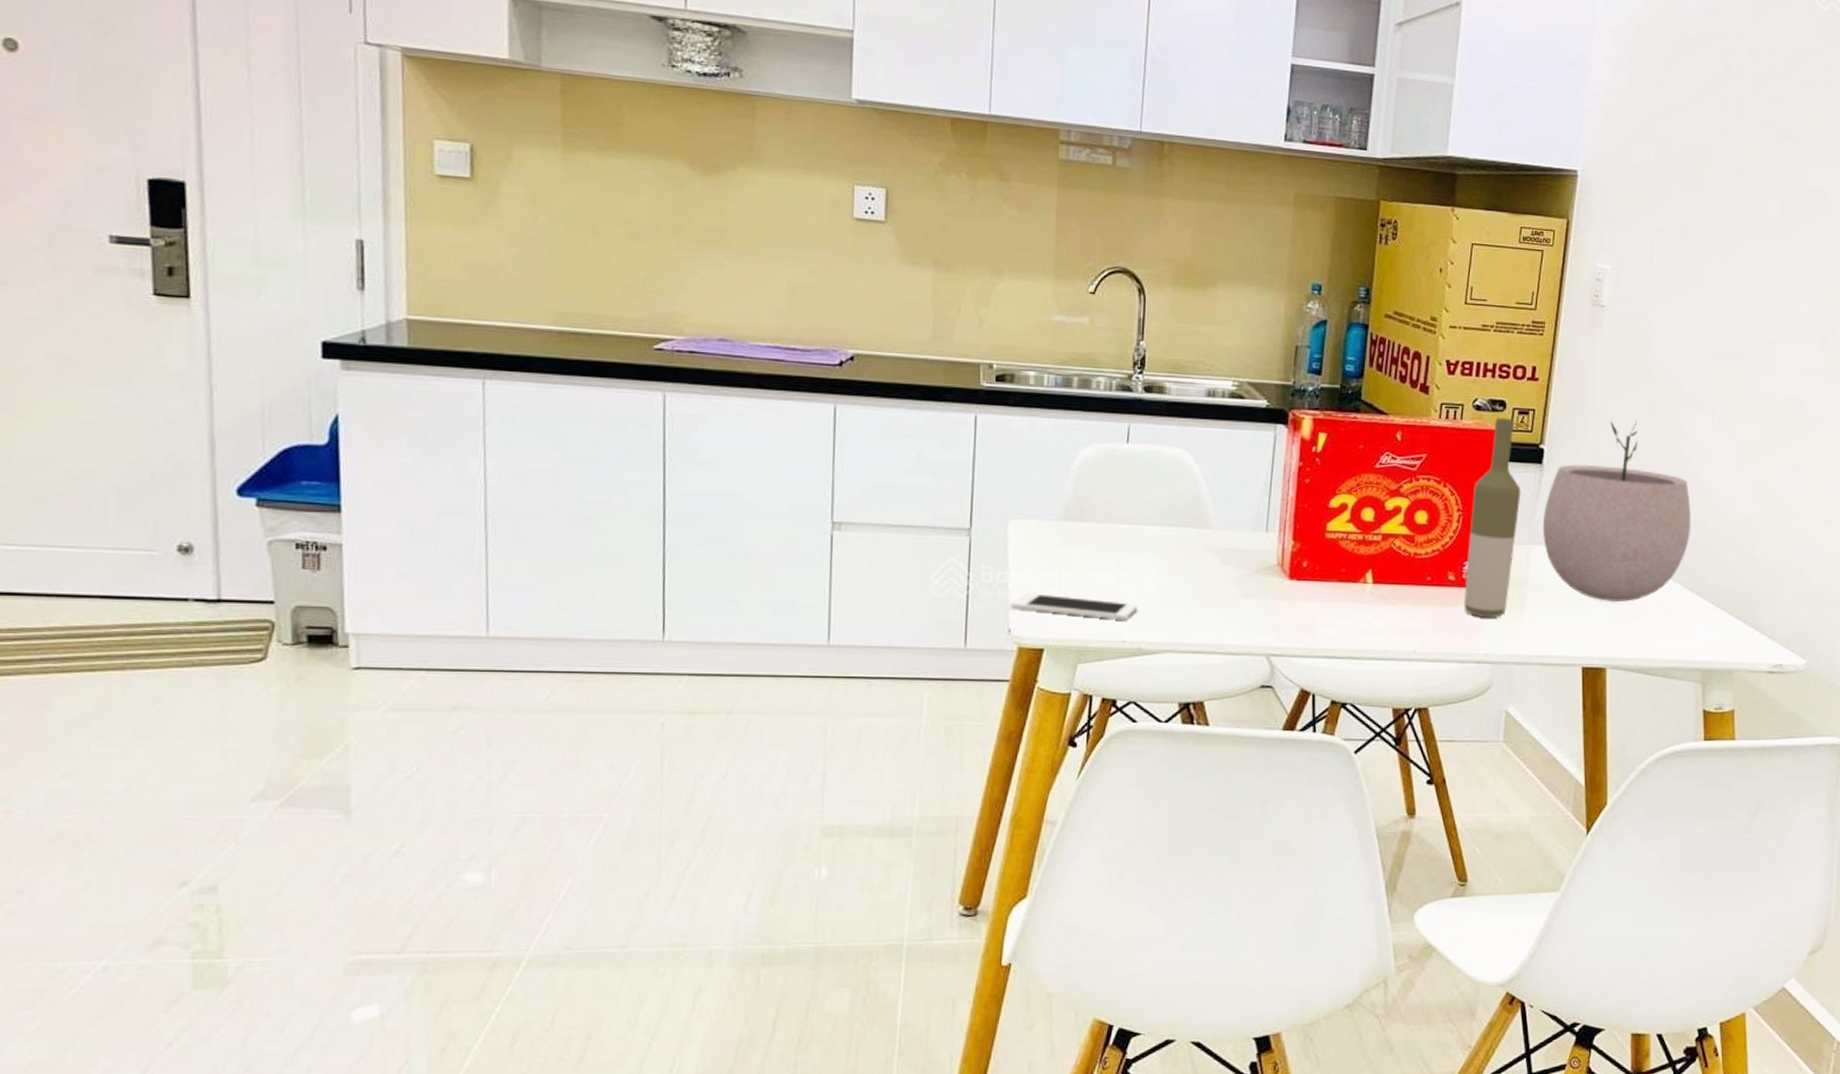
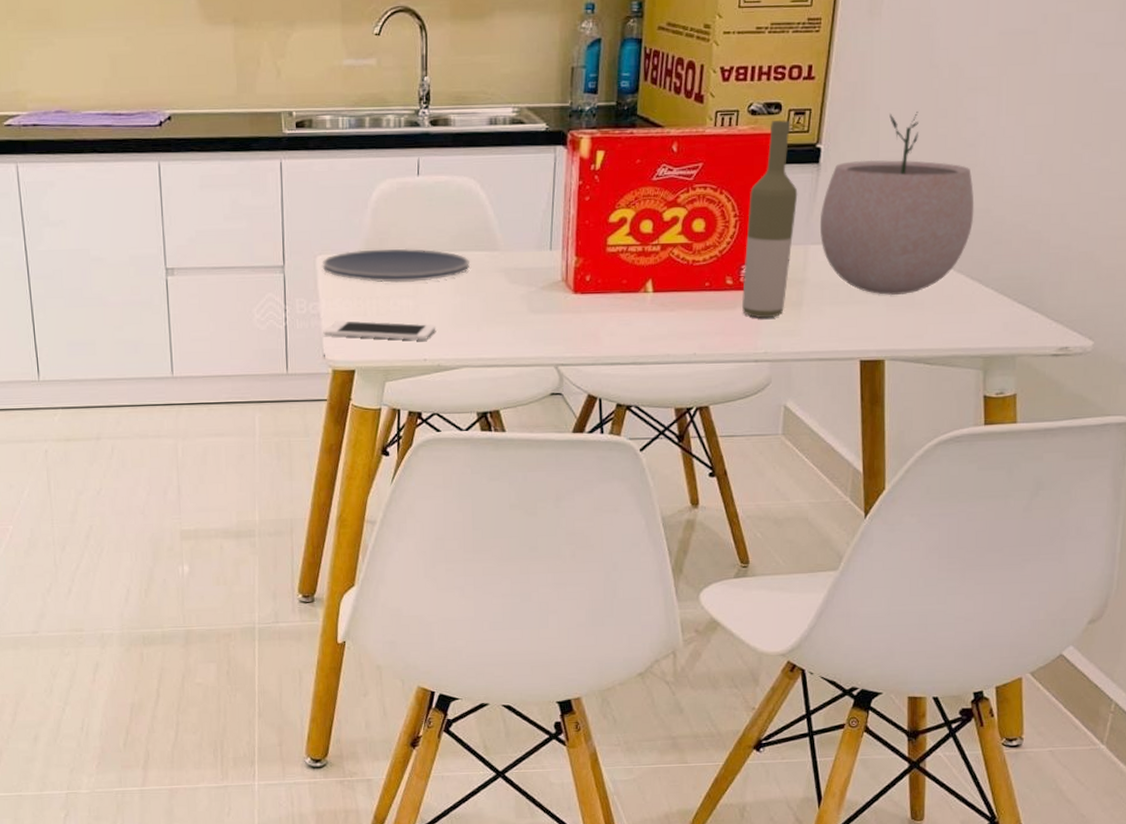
plate: none [1014,517,1179,556] -> present [322,248,470,283]

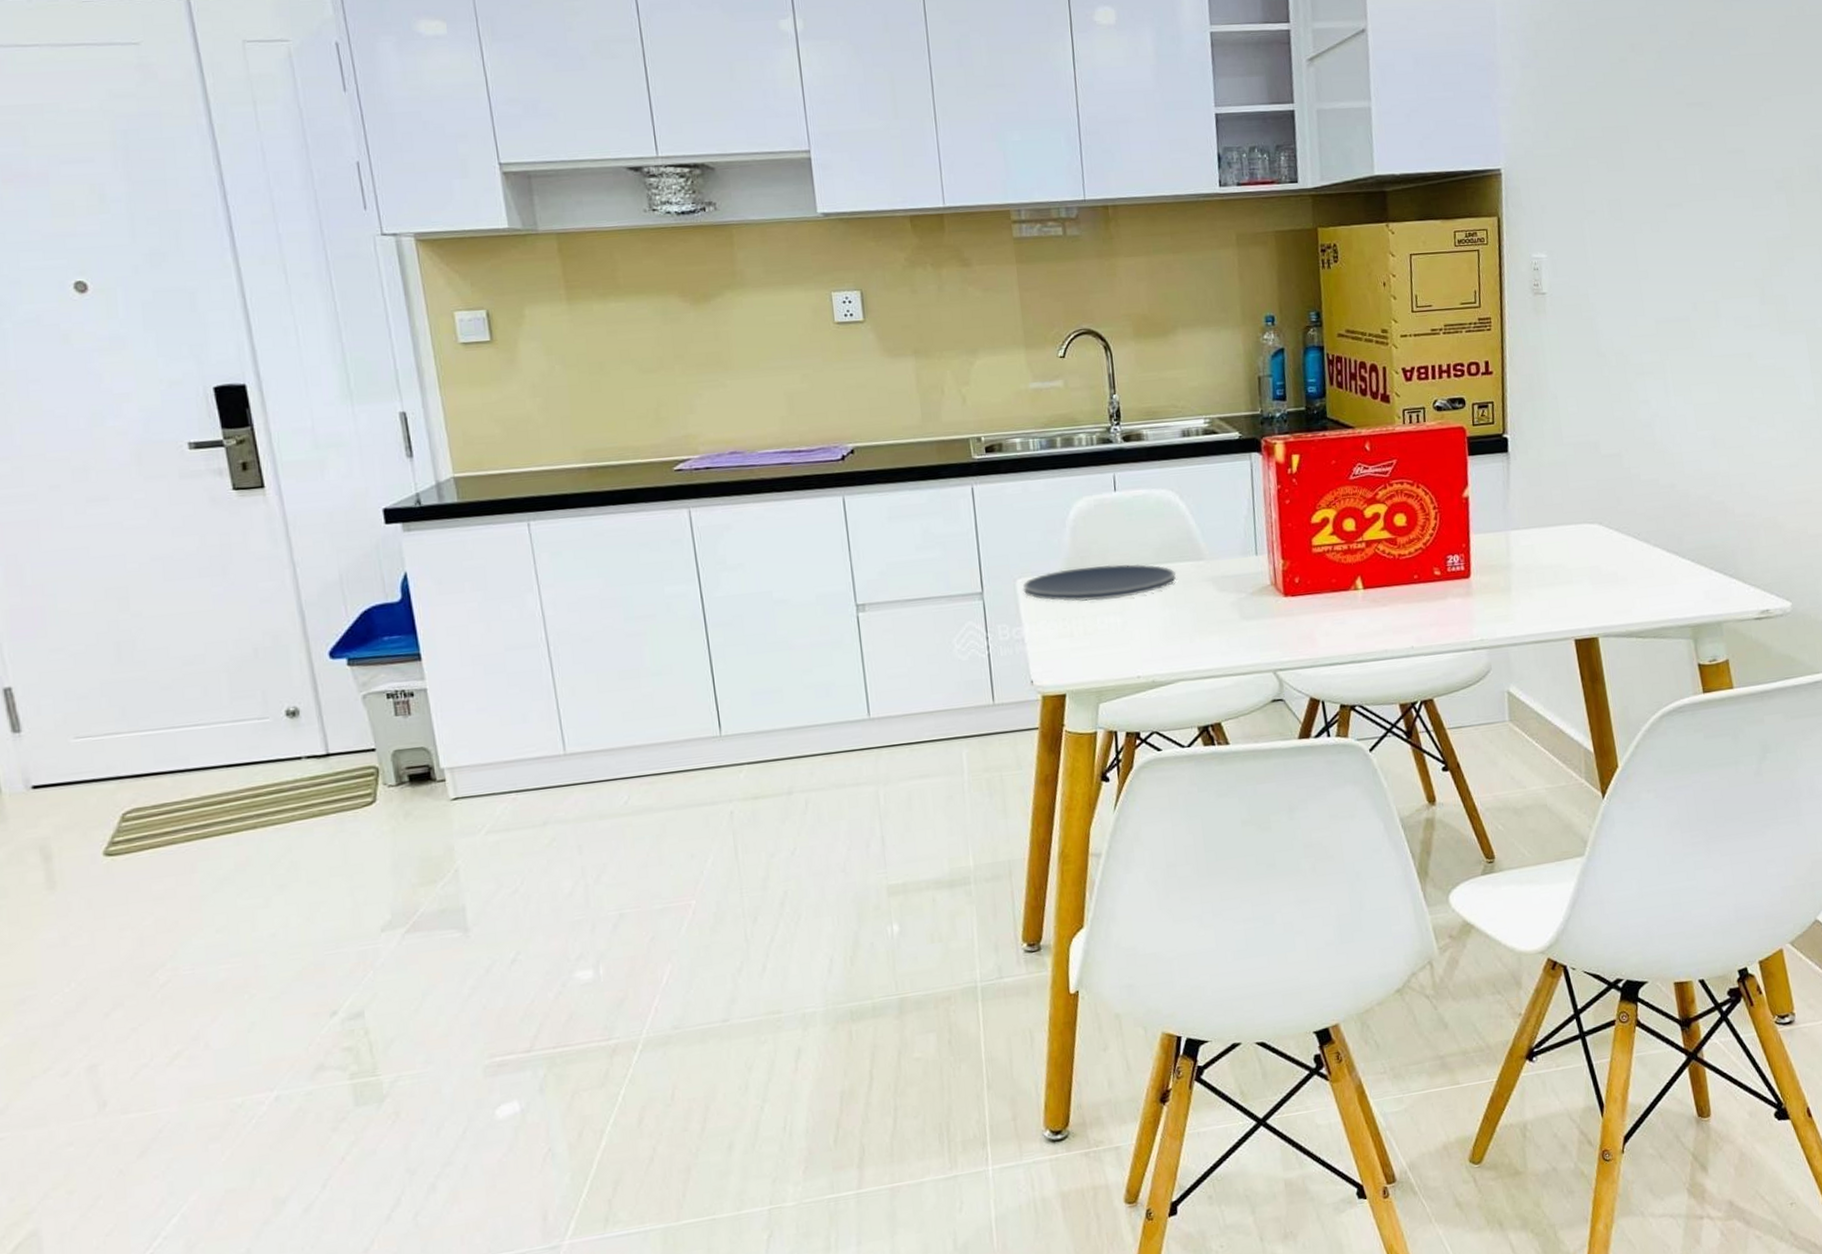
cell phone: present [323,320,436,341] -> none [1029,640,1148,661]
bottle: present [742,119,798,319] -> none [1445,413,1494,606]
plant pot: present [819,112,974,295] -> none [1515,398,1661,574]

